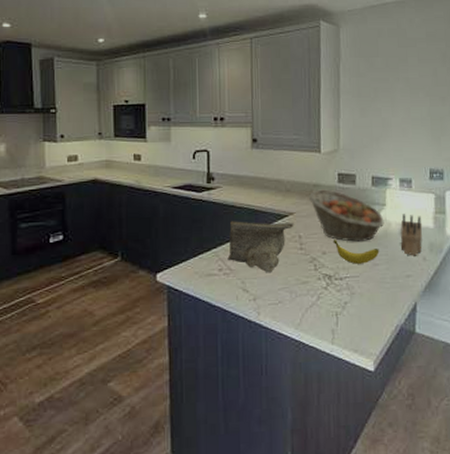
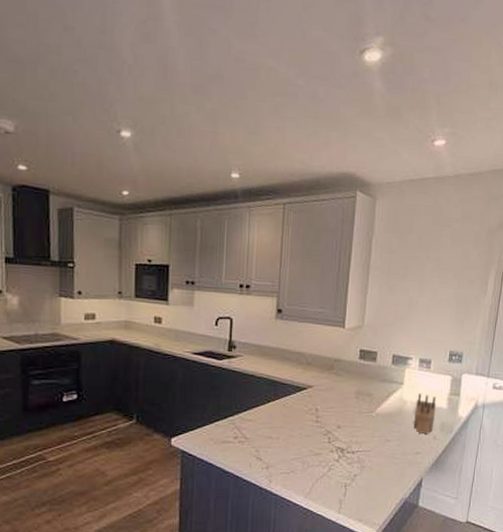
decorative bowl: present [227,221,294,273] -> none [243,390,312,443]
fruit basket: present [308,189,384,242] -> none [328,364,400,418]
banana: present [333,240,380,264] -> none [348,415,393,439]

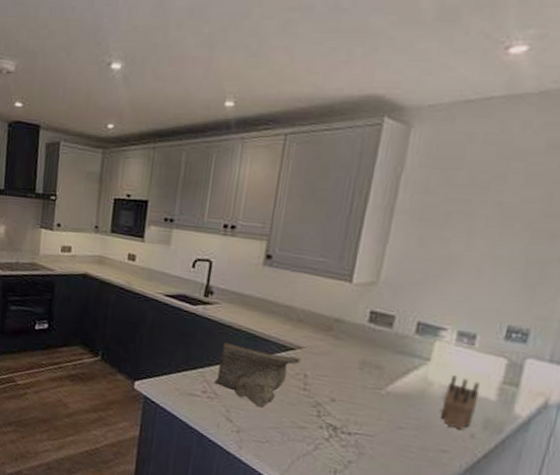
decorative bowl: none [243,390,312,443] -> present [214,342,300,408]

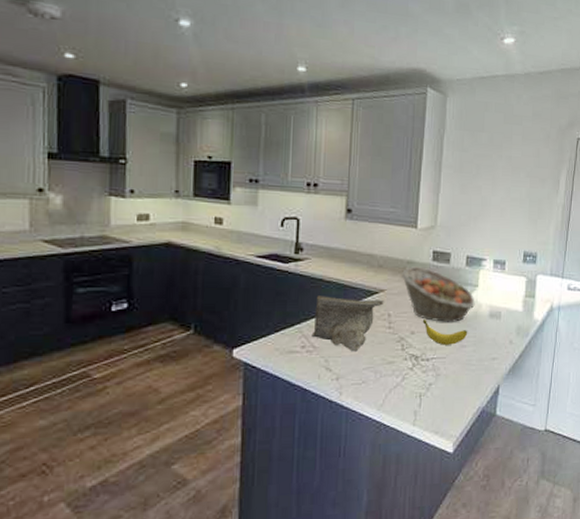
fruit basket: none [325,325,424,399] -> present [401,267,475,322]
banana: none [347,387,409,424] -> present [422,320,468,345]
knife block: present [440,375,480,430] -> none [489,296,512,339]

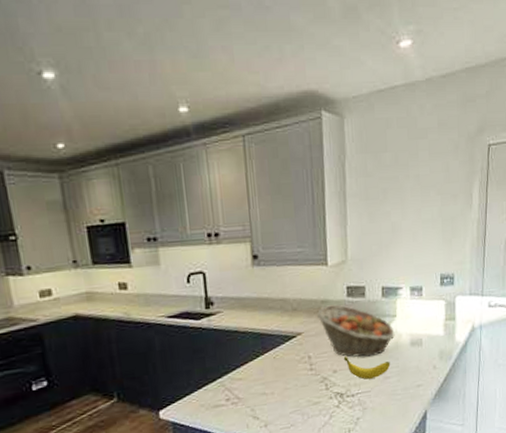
decorative bowl: present [311,296,384,352] -> none [234,344,303,398]

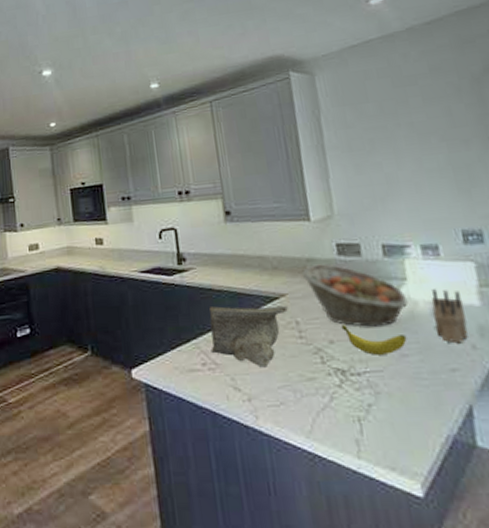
decorative bowl: none [234,344,303,398] -> present [209,306,288,368]
knife block: none [411,323,433,365] -> present [431,289,468,344]

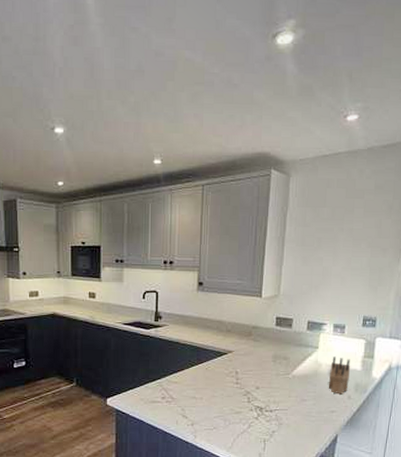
decorative bowl: present [209,306,288,368] -> none [170,356,232,403]
fruit basket: present [301,264,409,327] -> none [247,331,316,379]
banana: present [340,325,407,355] -> none [266,377,308,399]

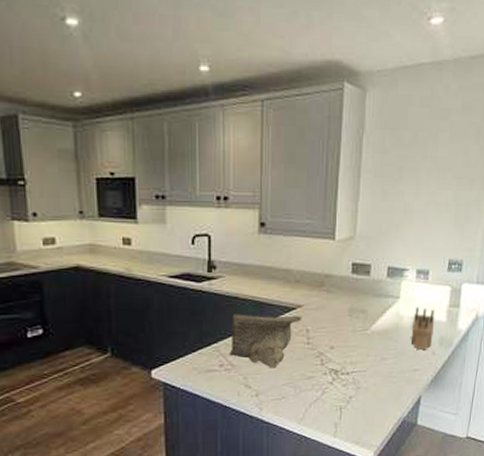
decorative bowl: none [170,356,232,403] -> present [229,314,302,369]

